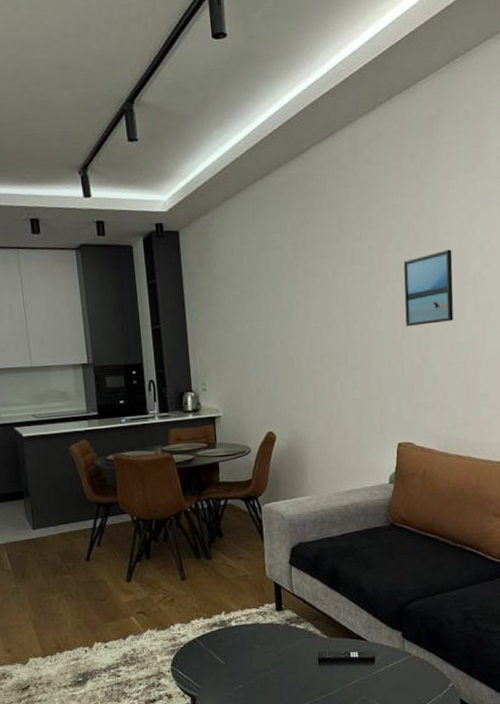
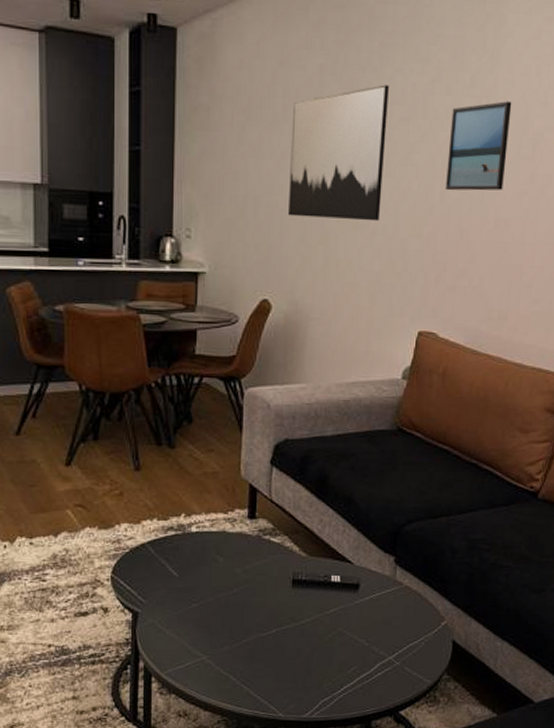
wall art: none [276,250,355,364] -> present [288,84,389,222]

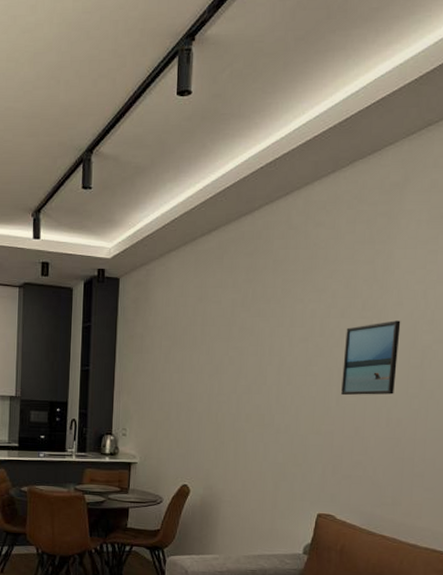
wall art: present [288,84,389,222] -> none [205,312,290,422]

